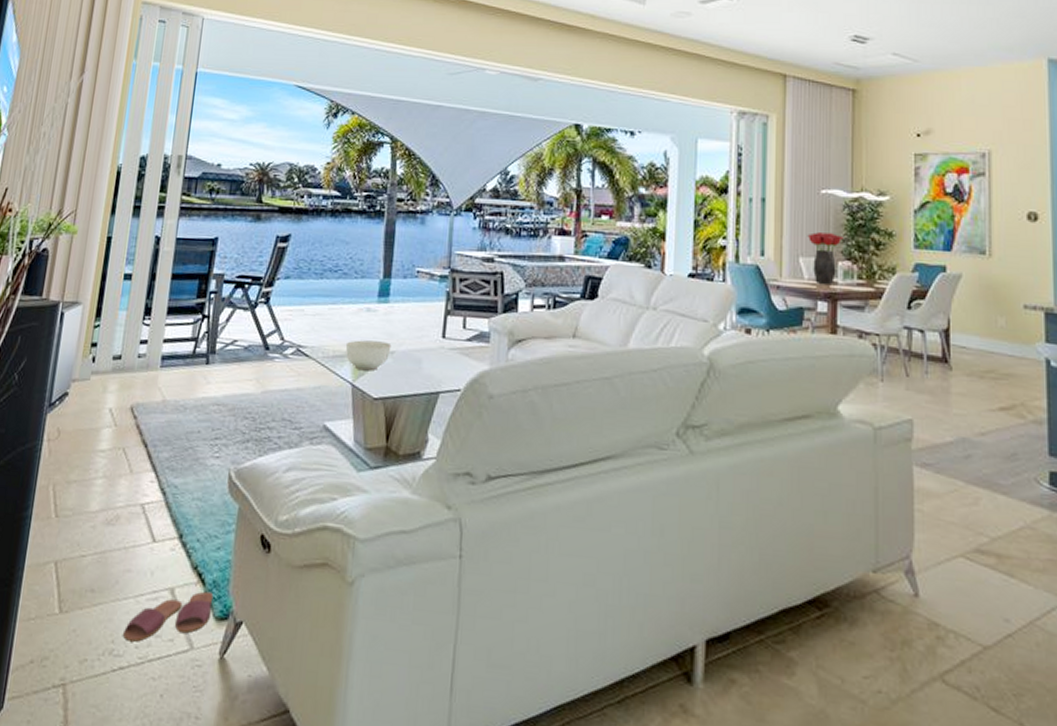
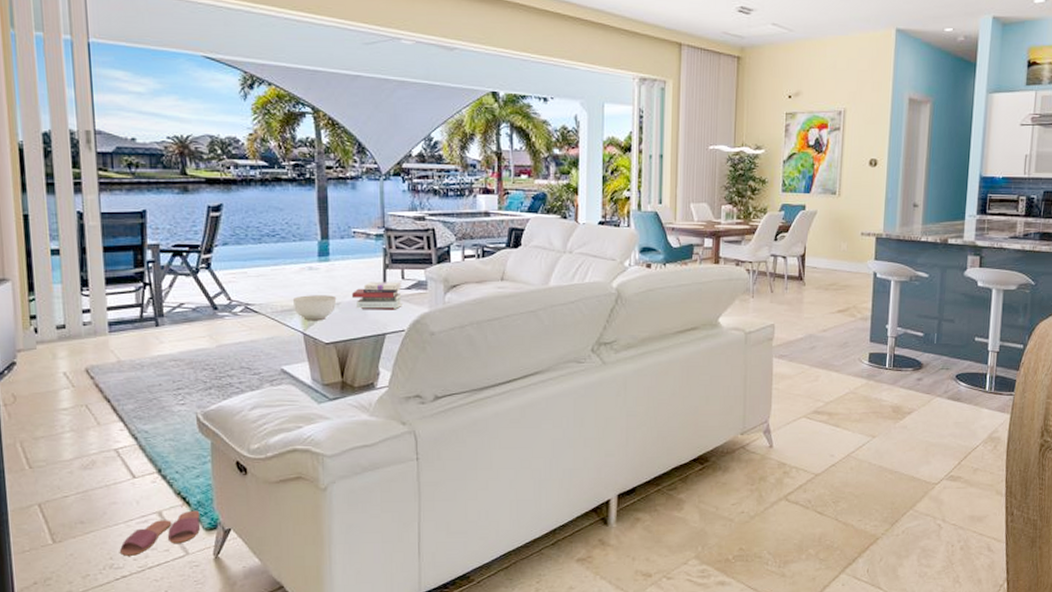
books: none [408,329,463,365] -> present [352,281,402,310]
bouquet: present [807,232,843,284] -> none [697,182,726,224]

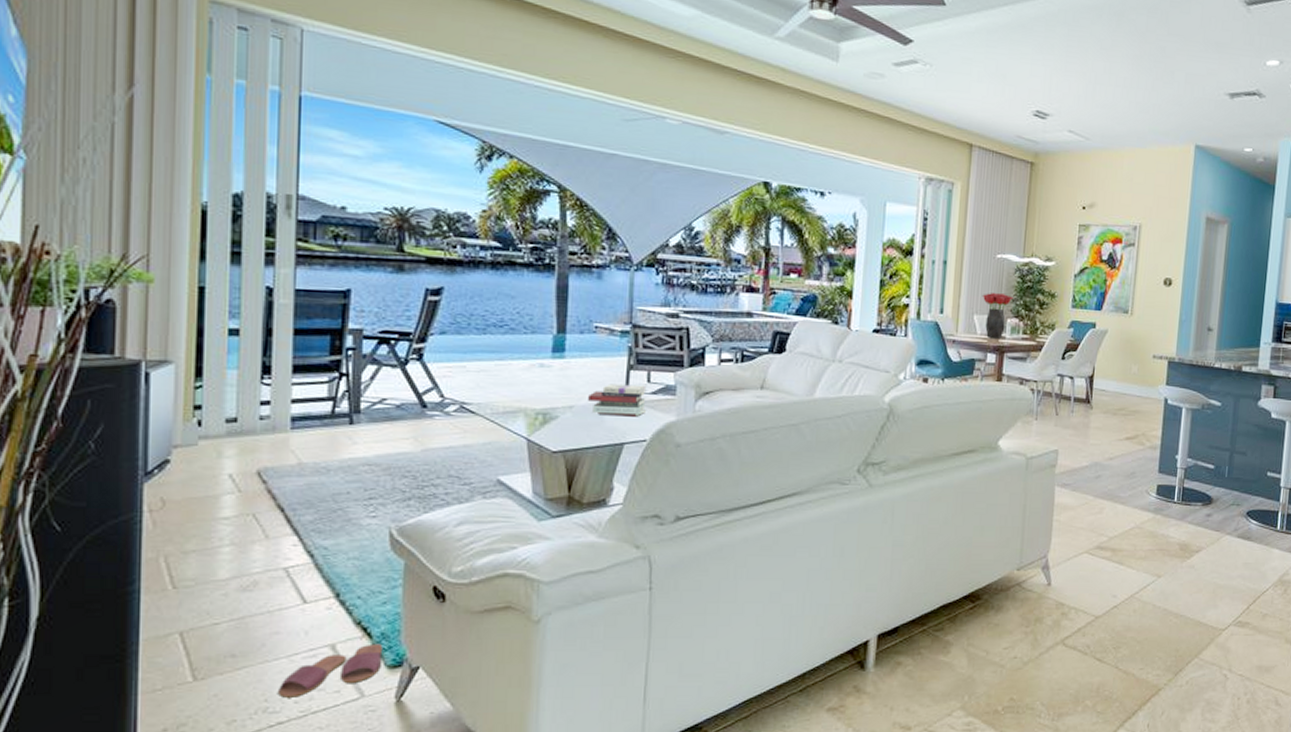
bowl: present [292,295,337,321] -> none [517,395,570,426]
bouquet: none [697,182,726,224] -> present [982,293,1013,339]

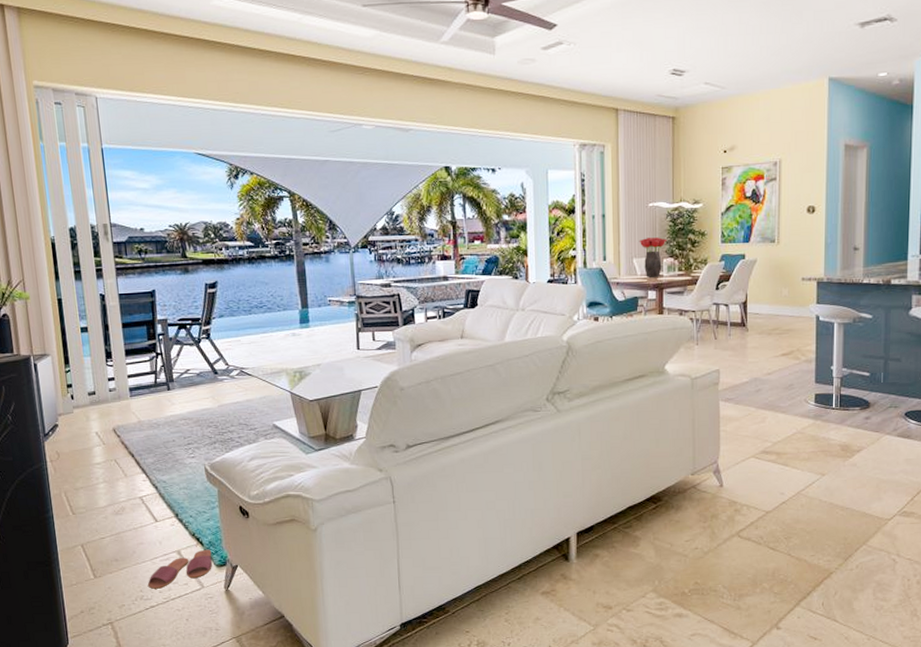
books: present [588,383,647,417] -> none [330,343,374,370]

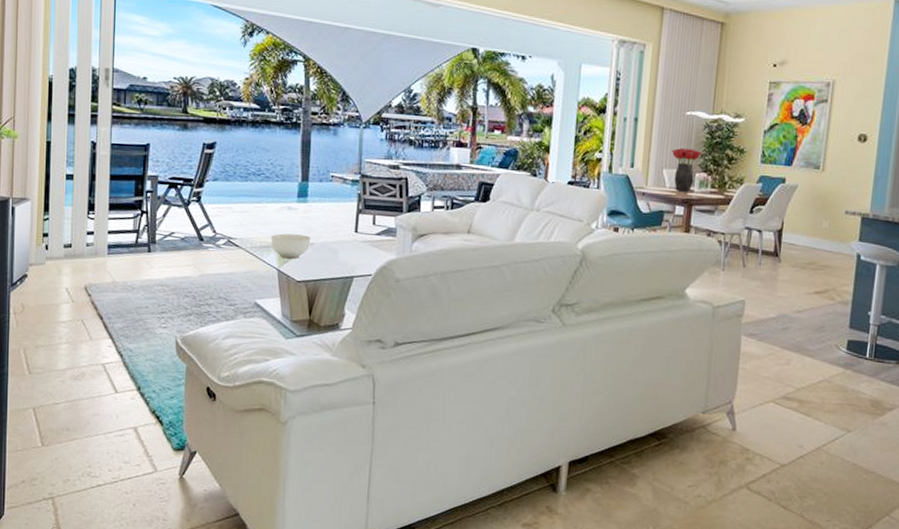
slippers: present [148,549,212,589] -> none [98,429,171,467]
bowl: none [279,357,318,381] -> present [270,233,311,259]

